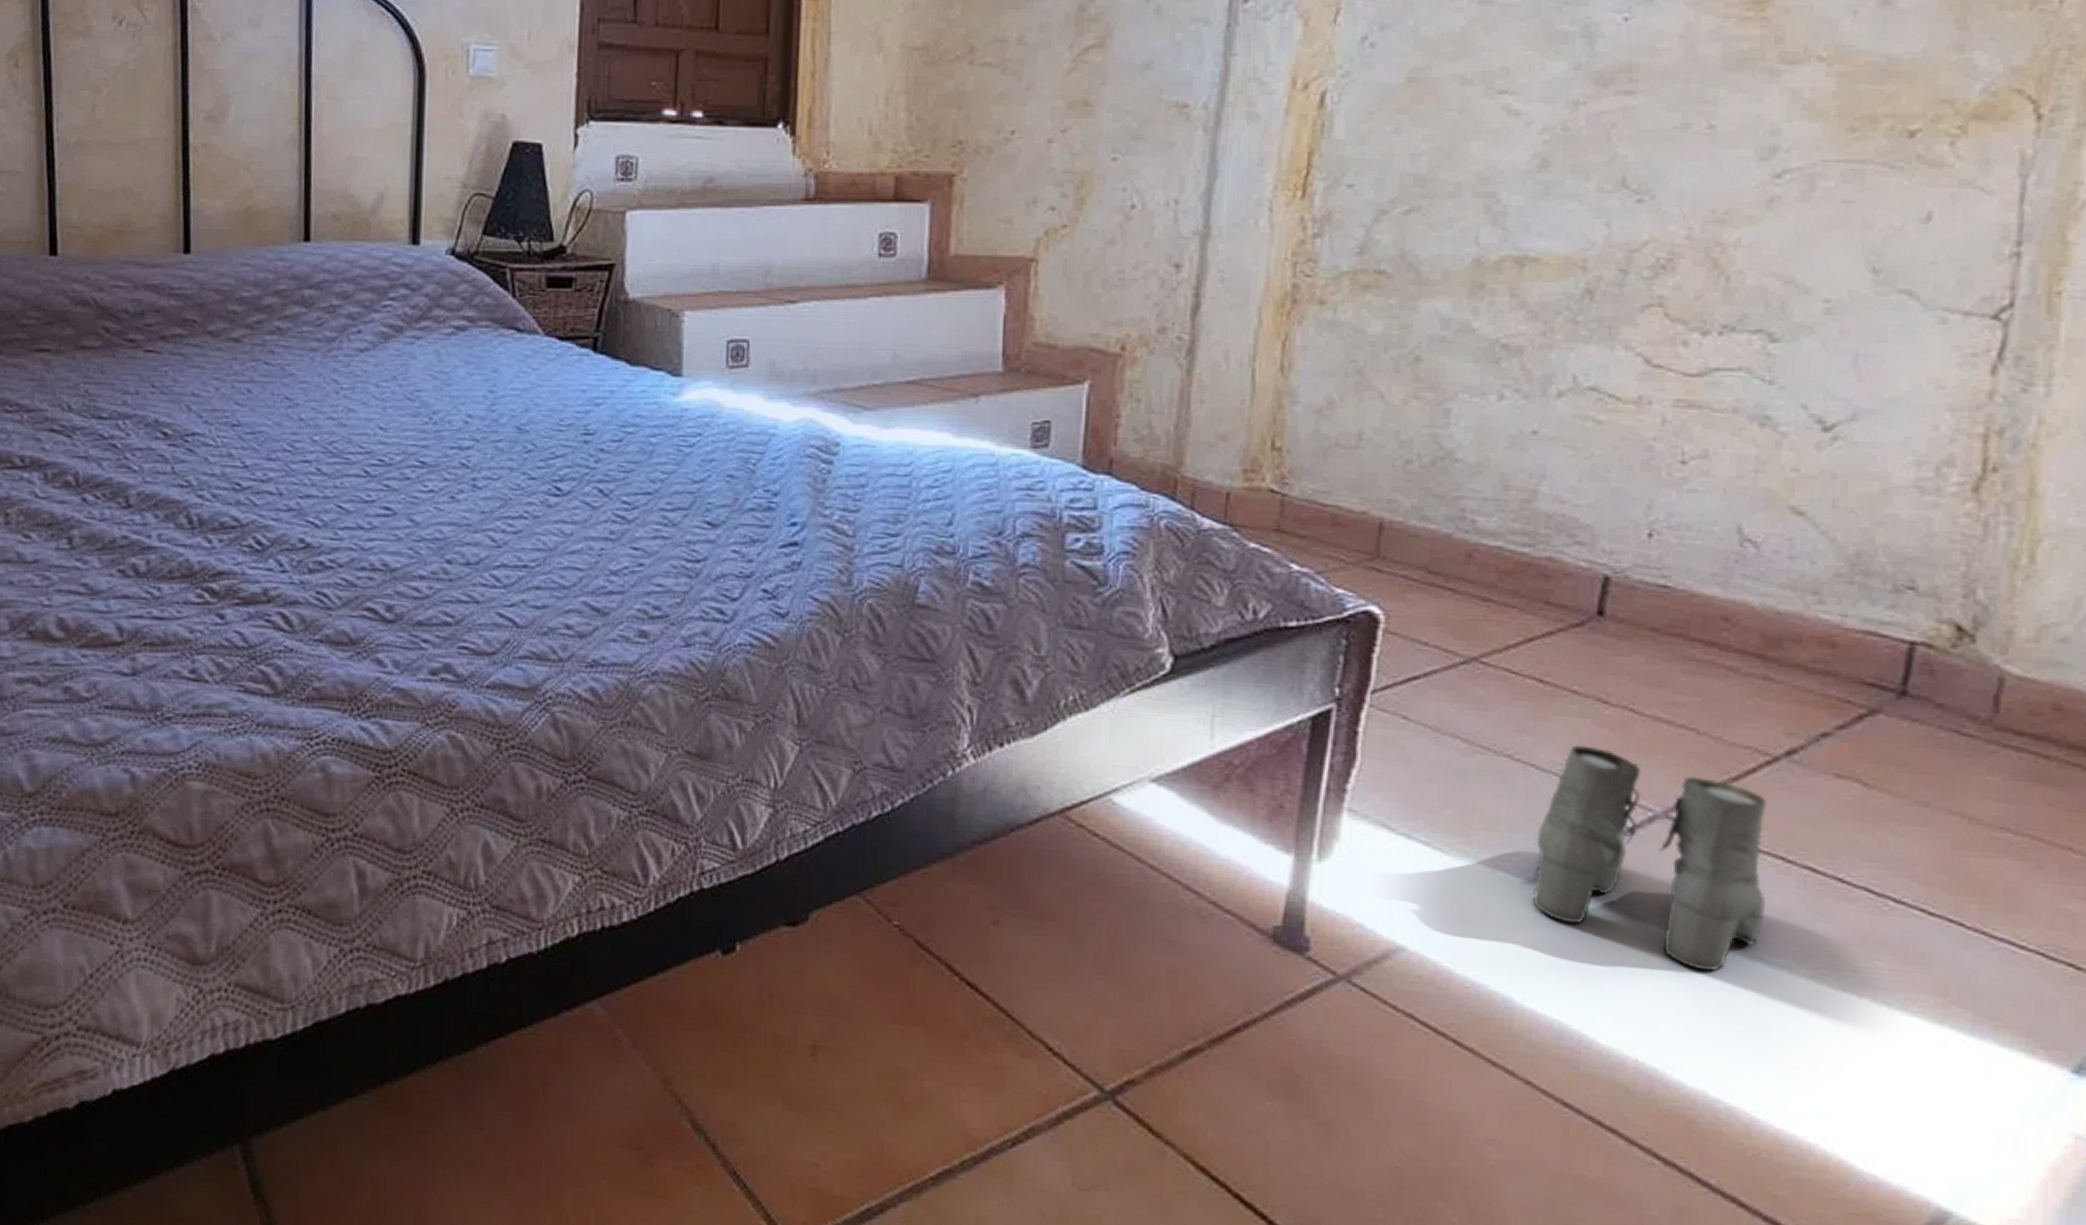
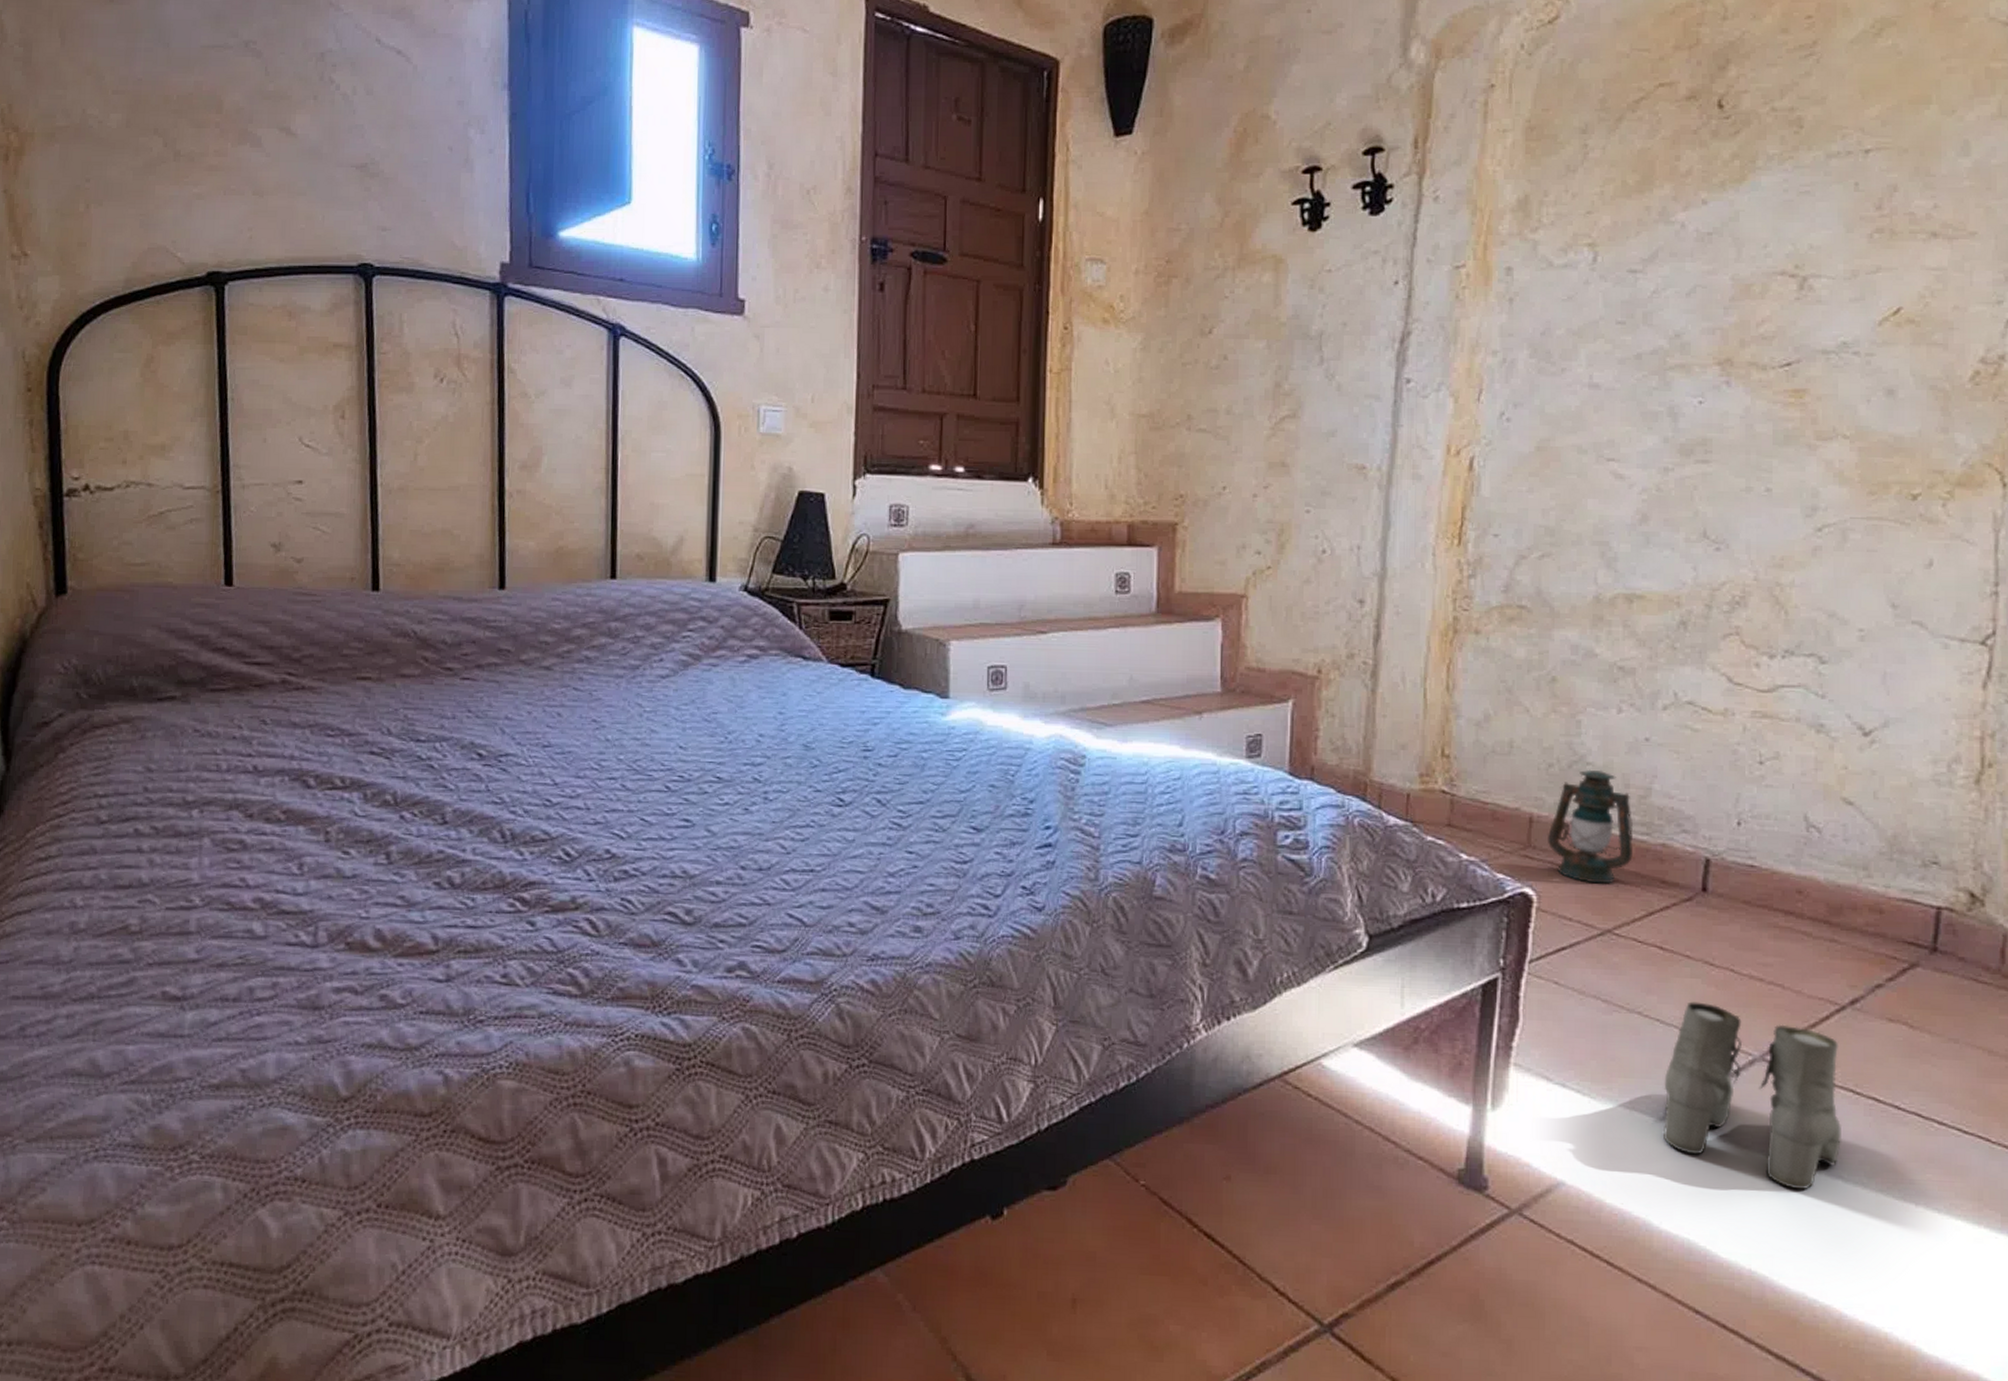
lantern: none [1400,467,1513,604] -> present [1547,769,1634,884]

